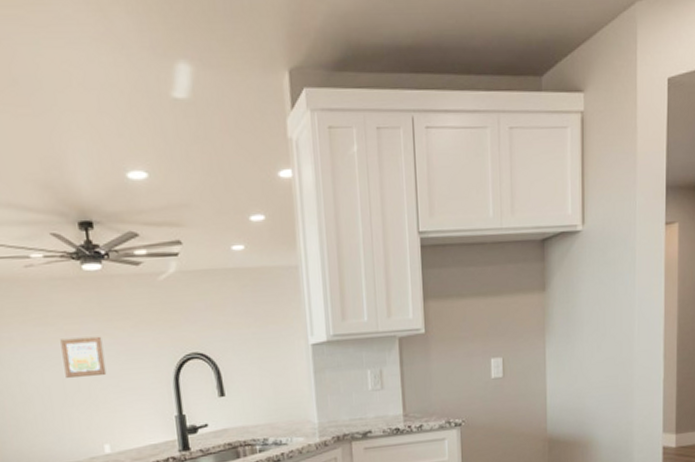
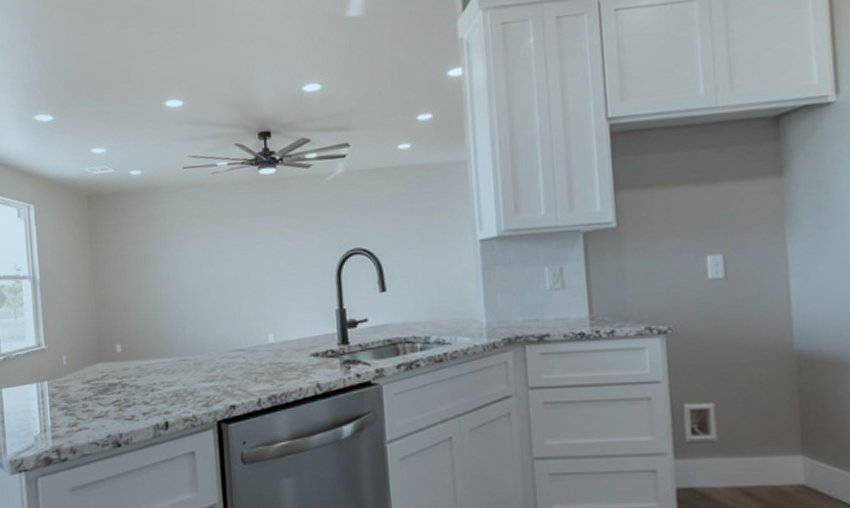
wall art: present [60,336,107,378] -> none [236,233,275,271]

